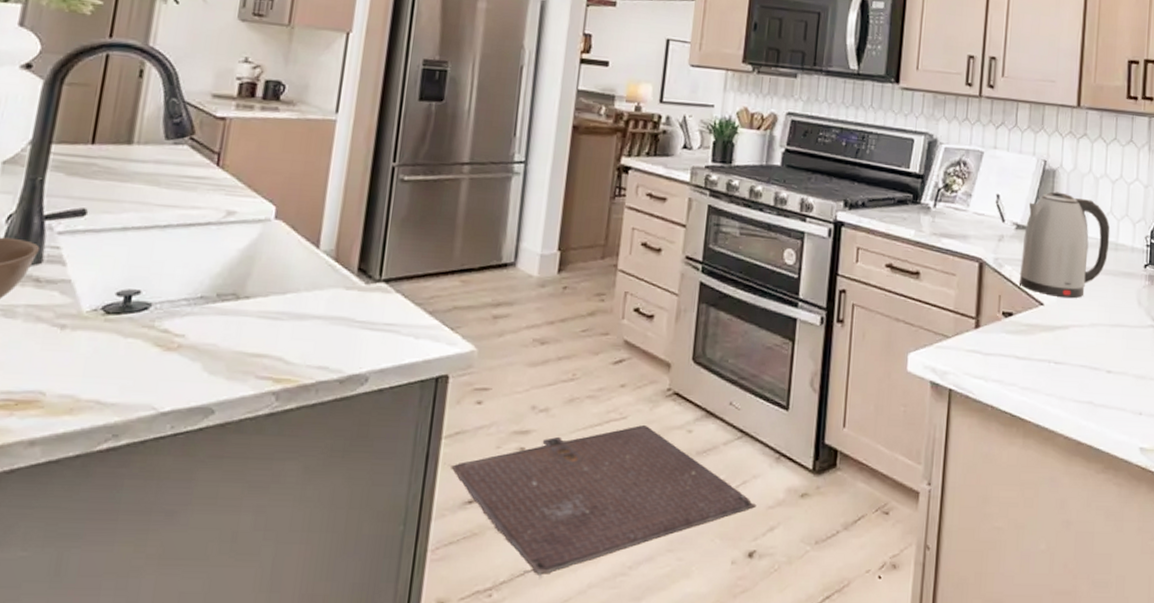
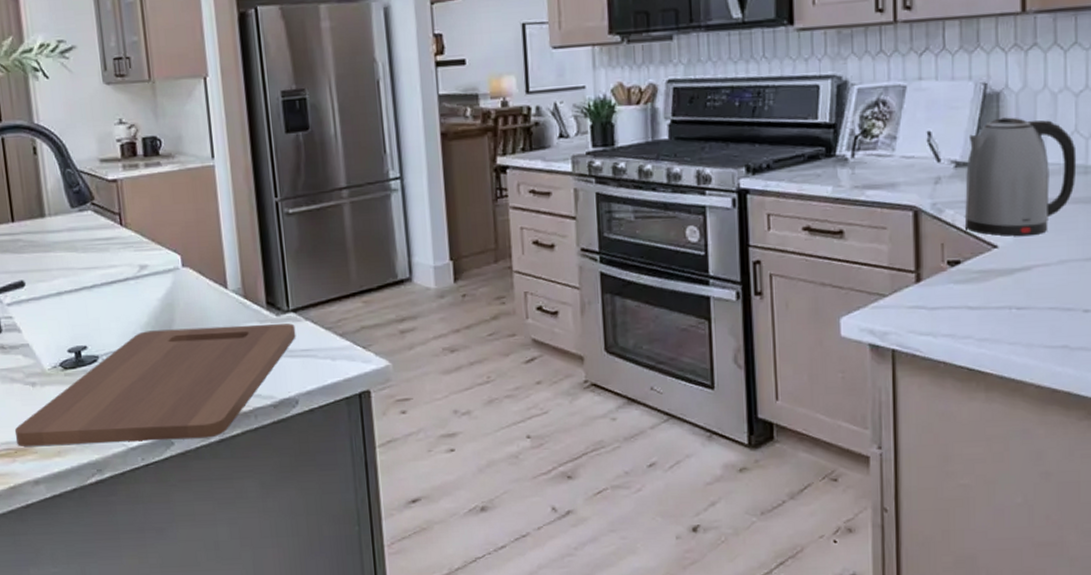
cutting board: none [21,282,384,410] -> present [14,323,296,447]
floor mat: present [445,424,757,580] -> none [384,417,694,565]

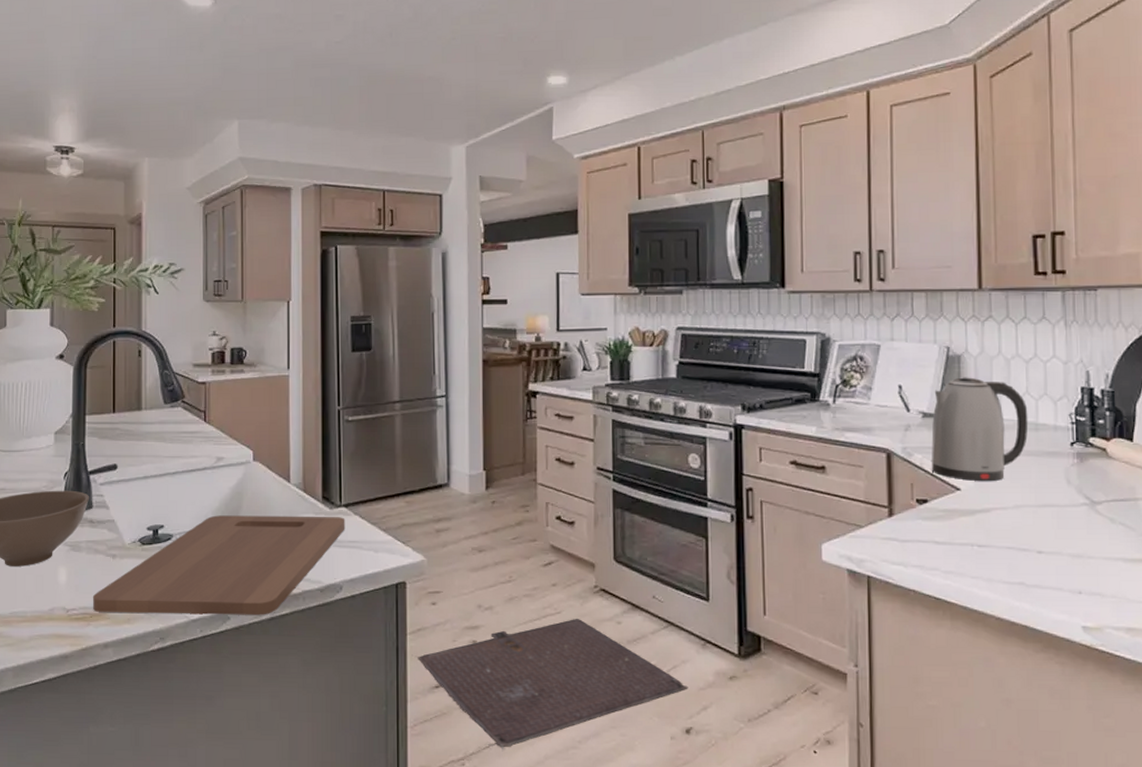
floor mat: none [384,417,694,565] -> present [413,618,688,752]

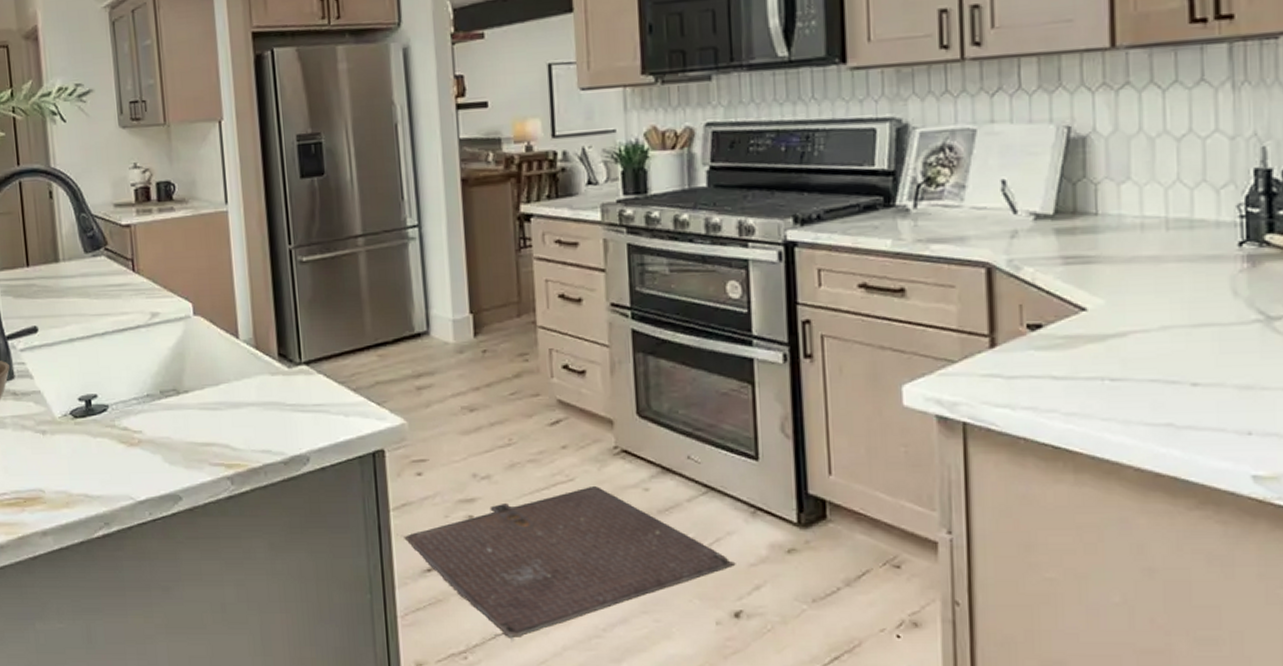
cutting board: present [92,515,345,616] -> none [24,376,308,496]
kettle: present [931,377,1029,481] -> none [1046,164,1180,298]

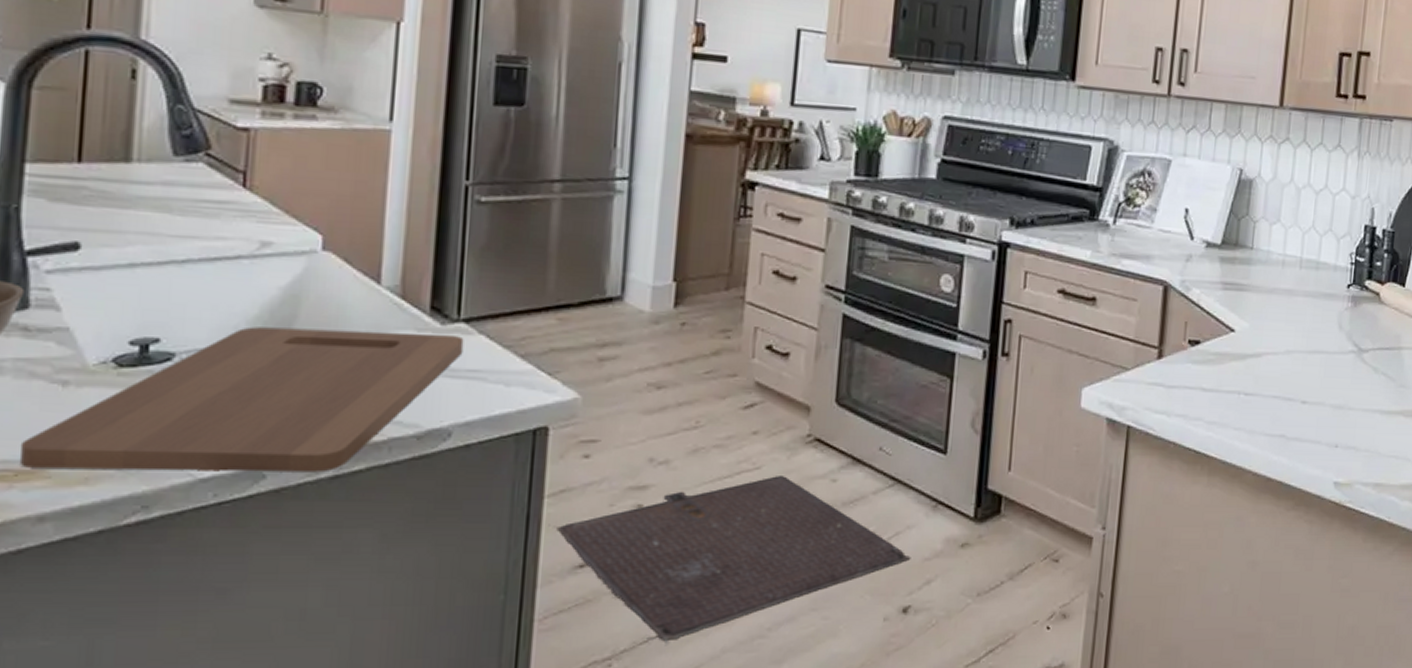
cutting board: none [24,376,308,496] -> present [19,327,464,473]

